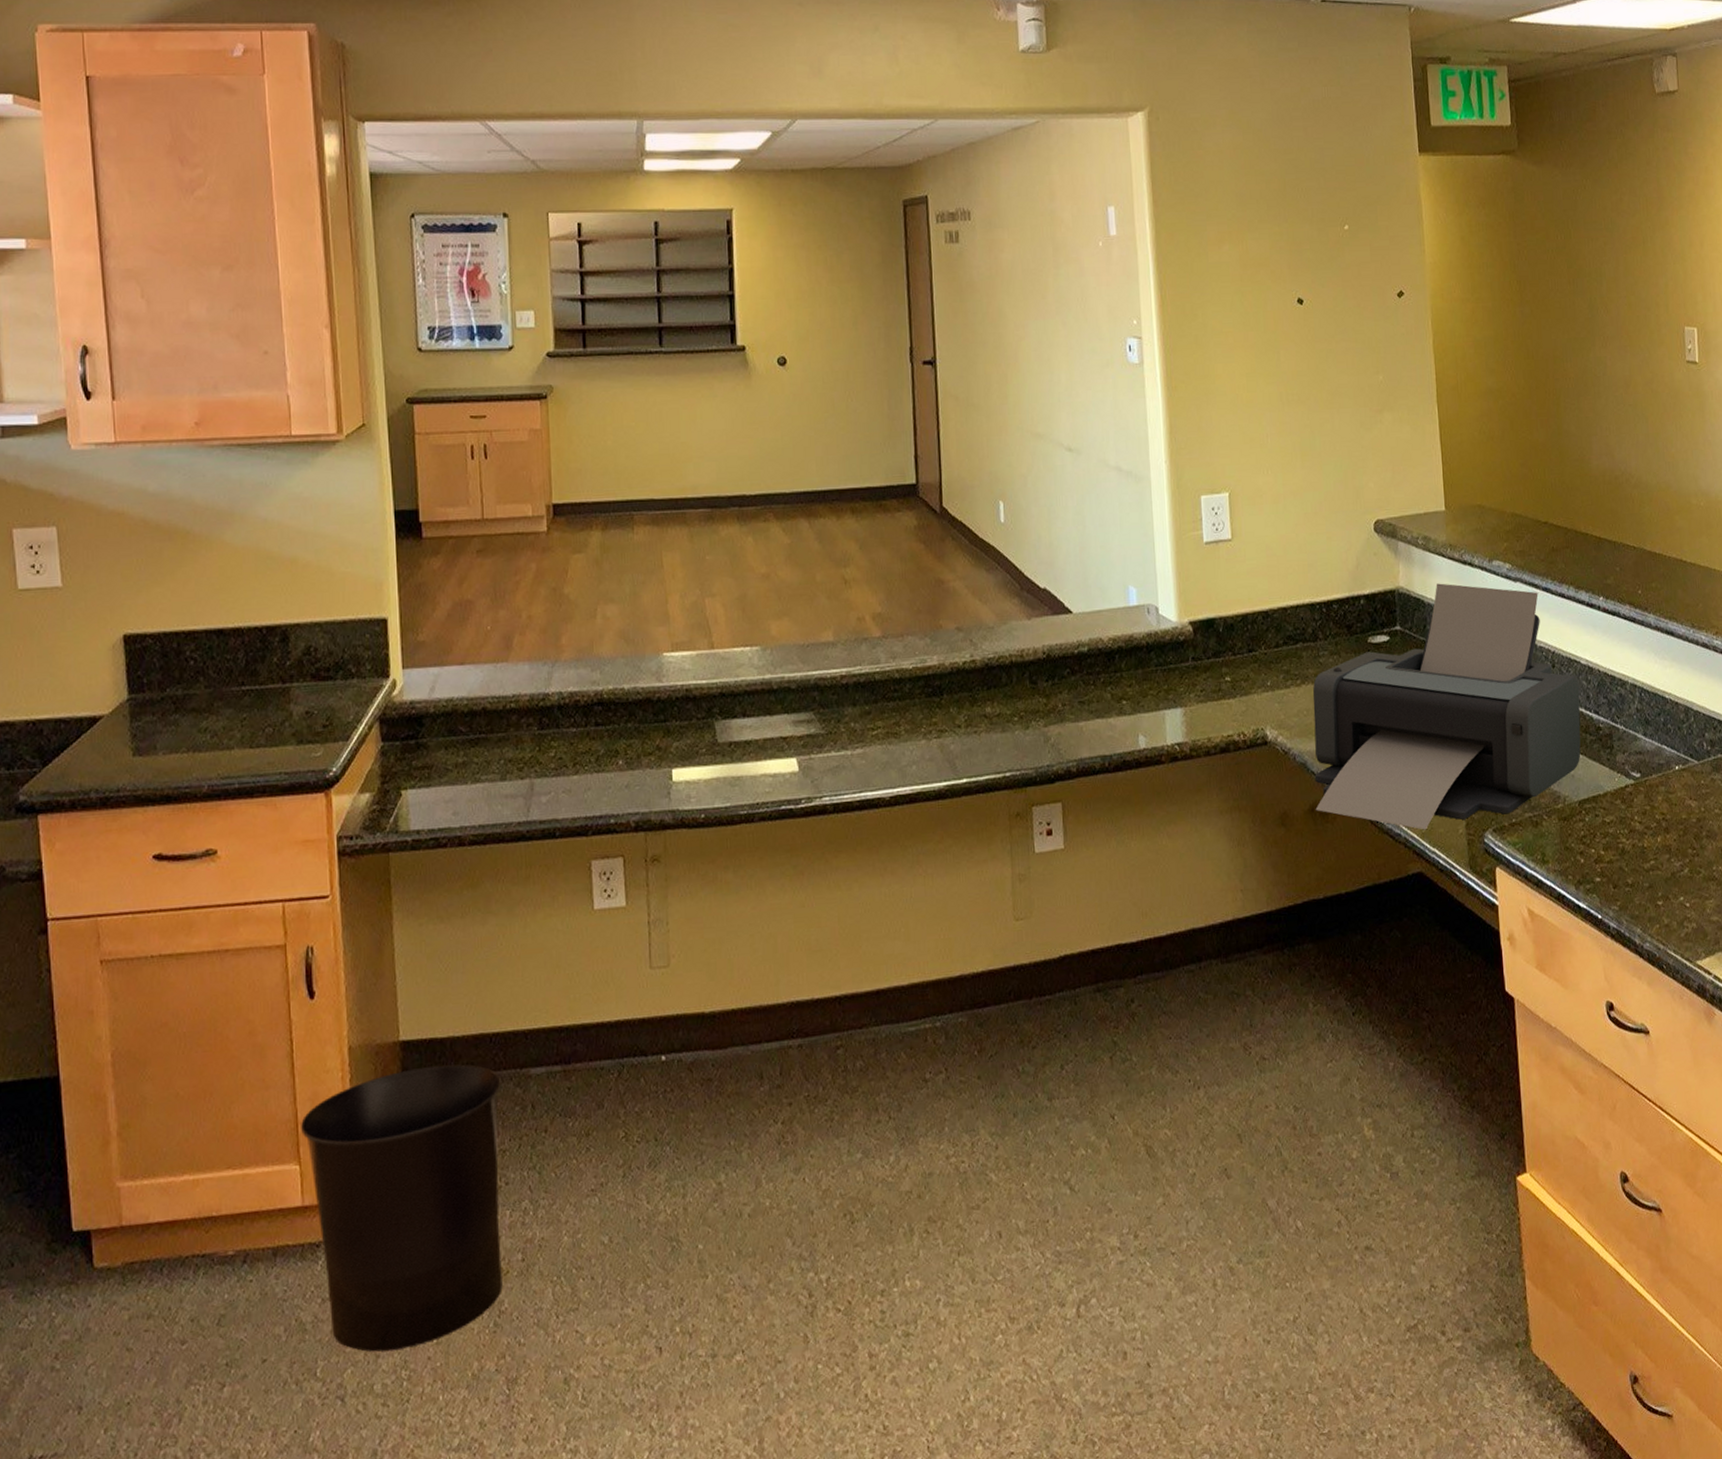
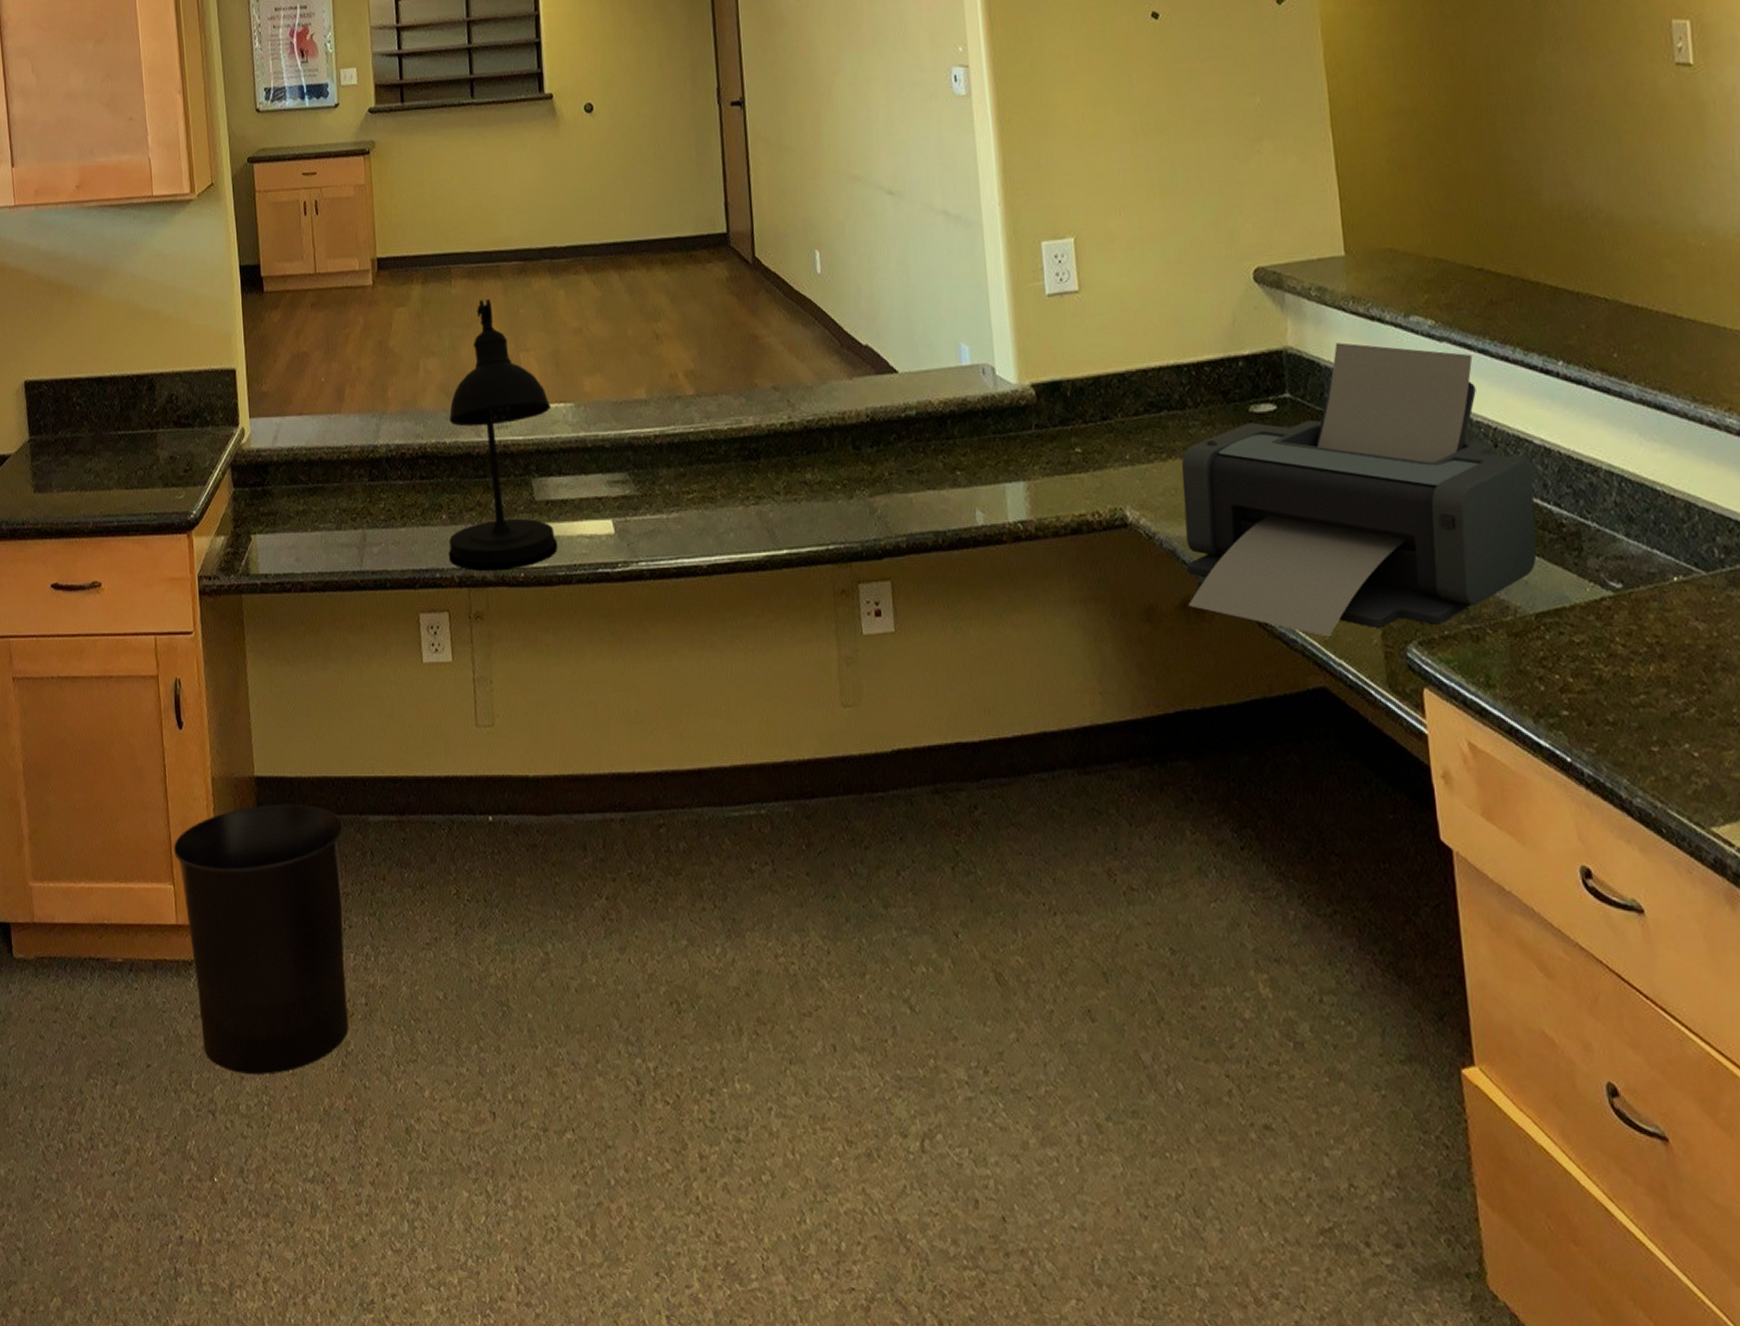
desk lamp: none [625,546,741,816] -> present [449,299,558,572]

